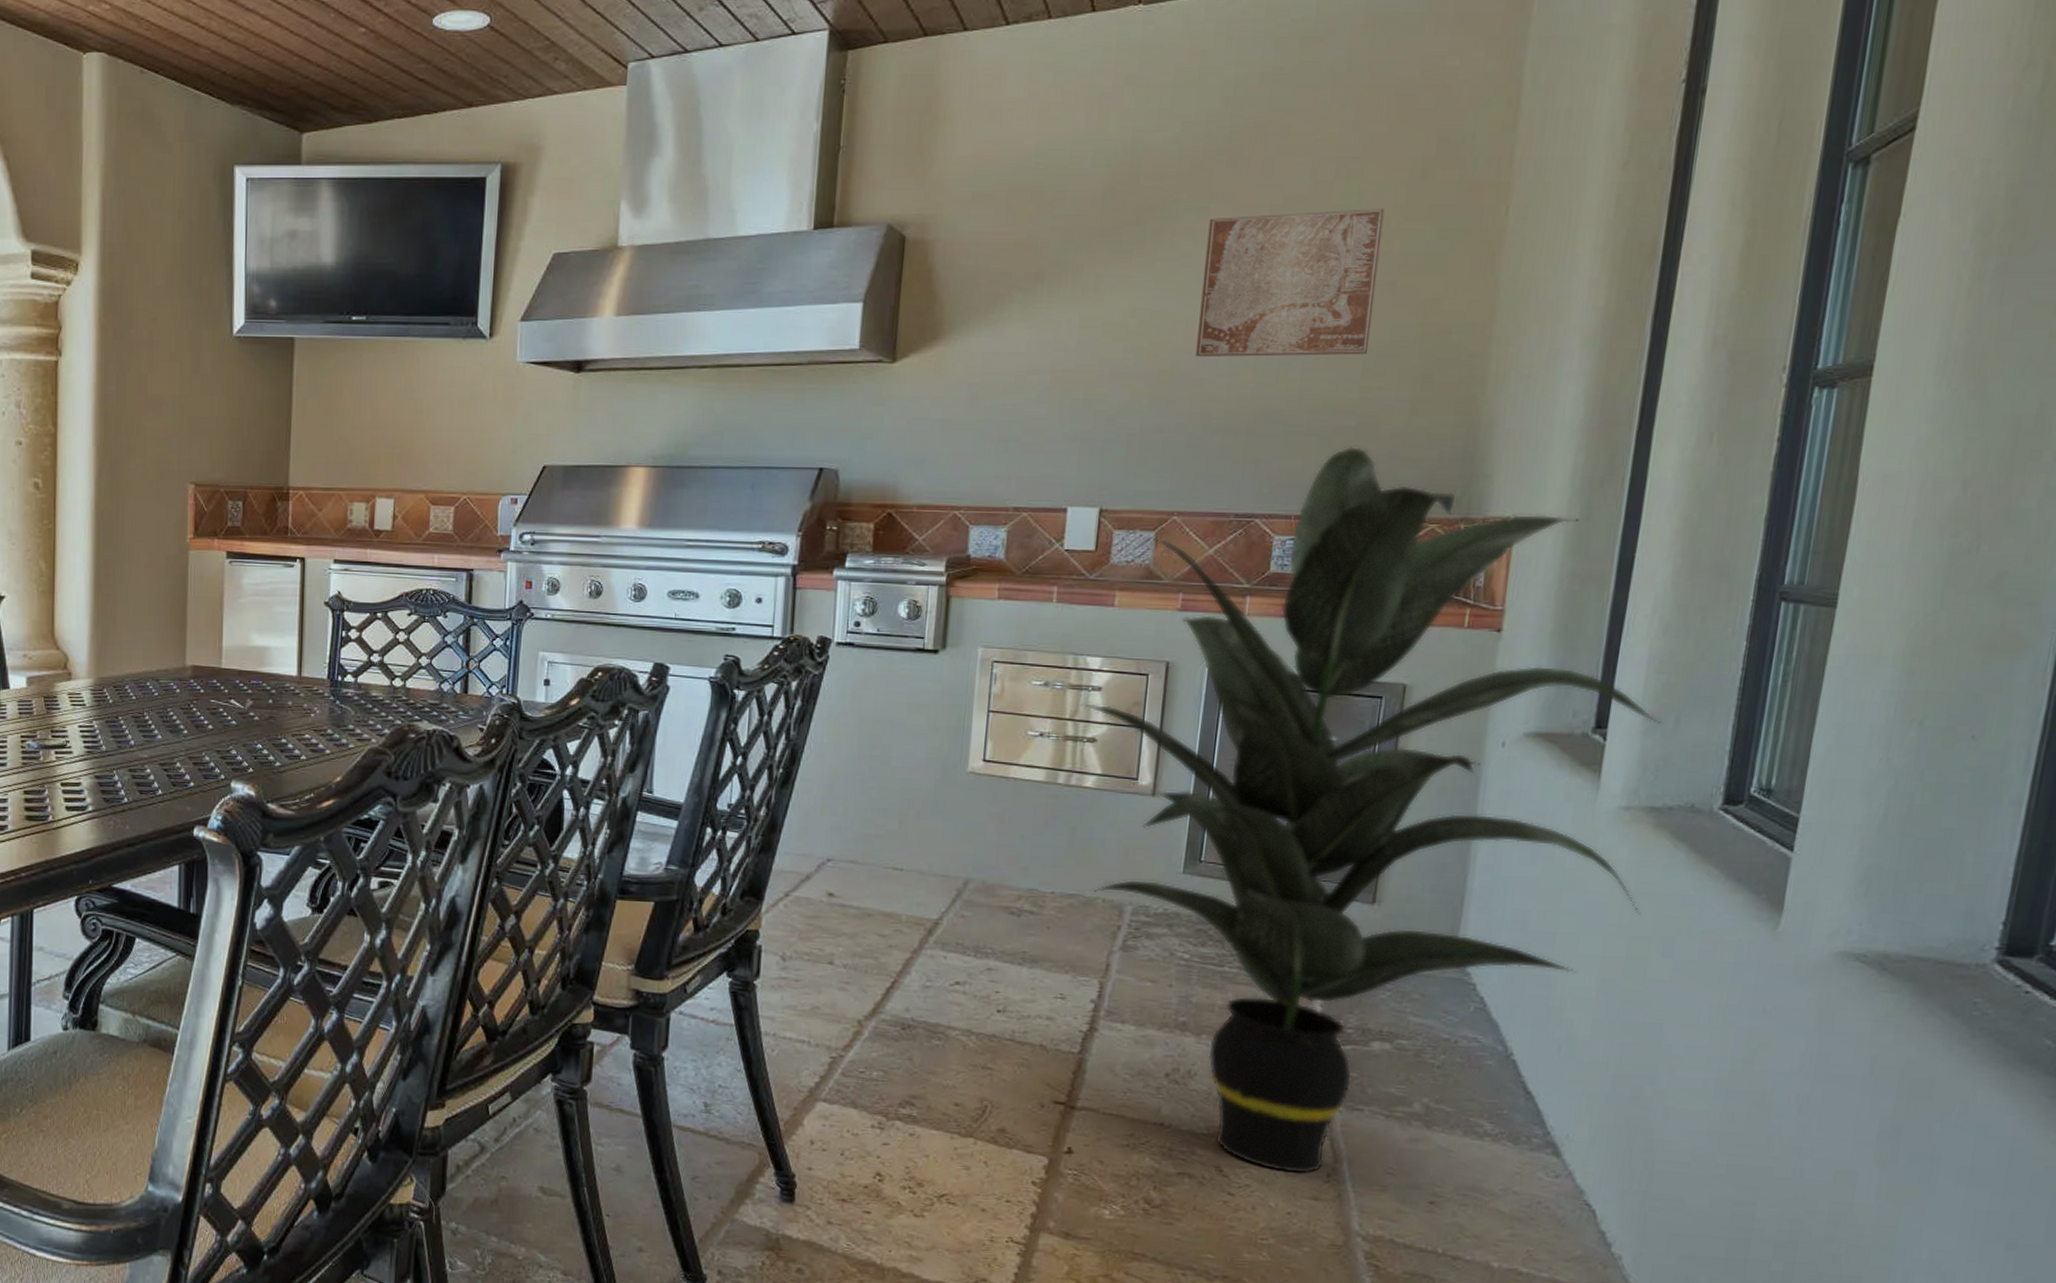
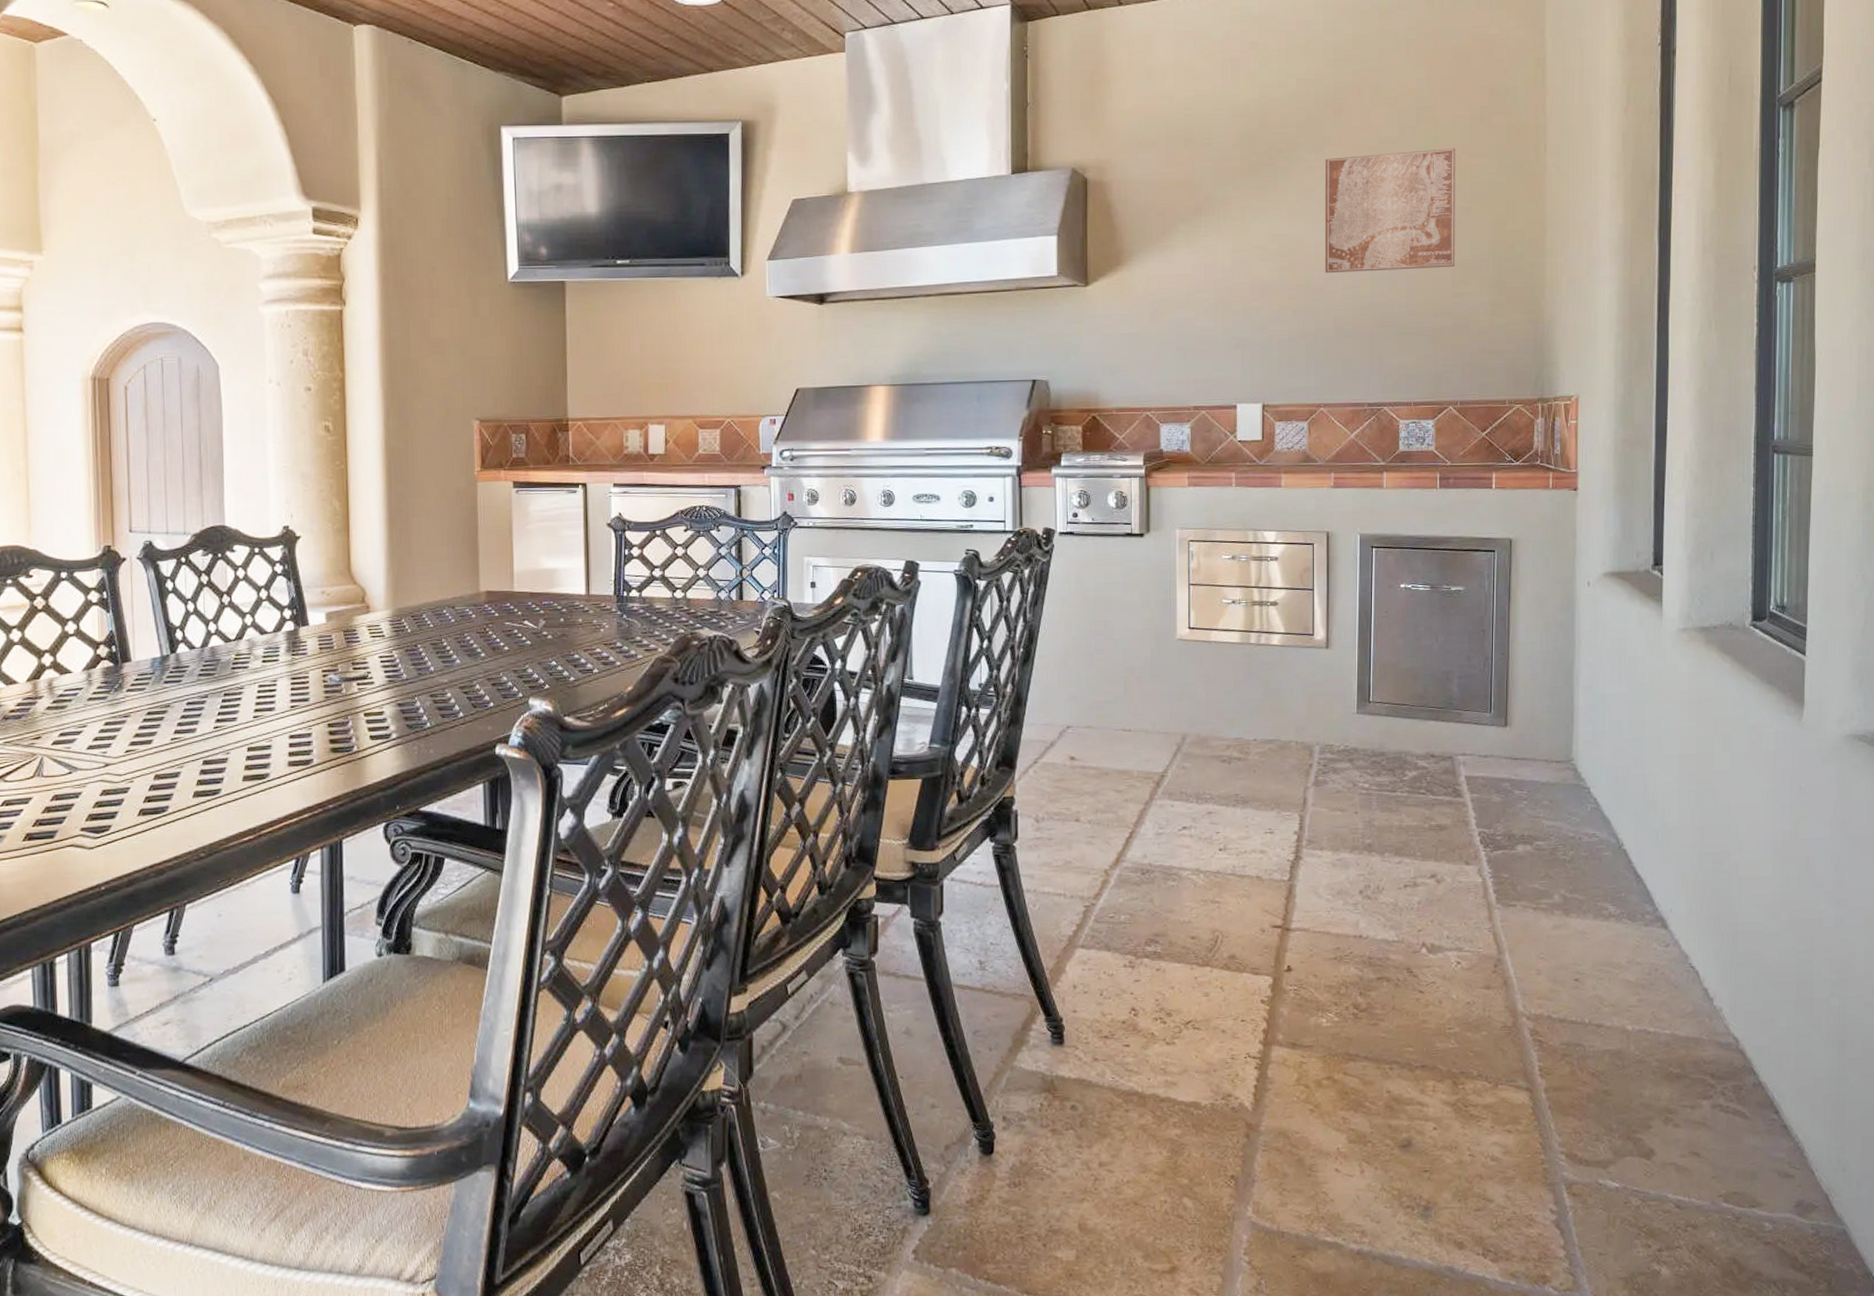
indoor plant: present [1081,446,1662,1175] -> none [1263,342,1703,968]

